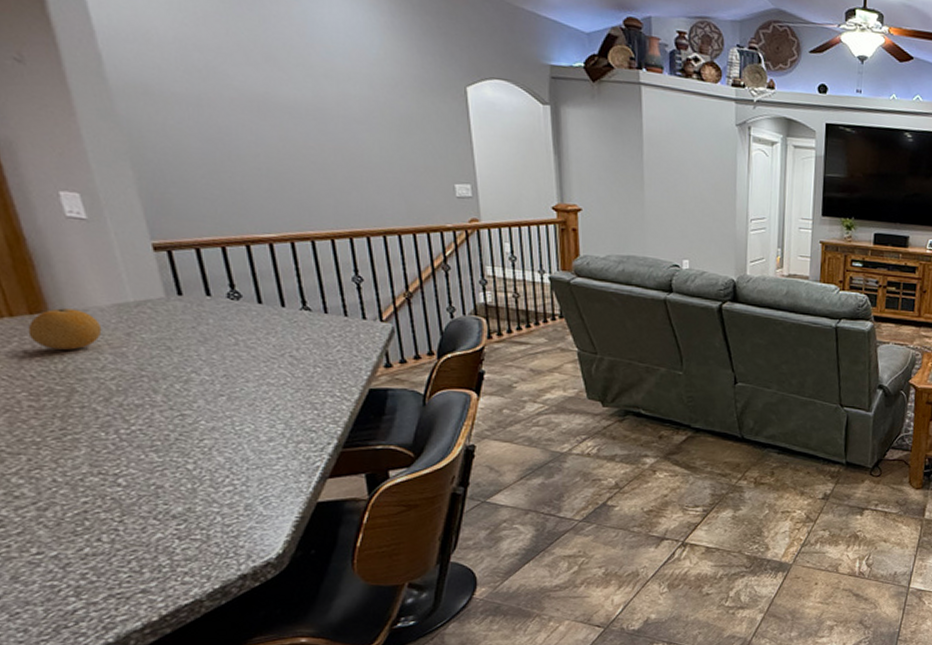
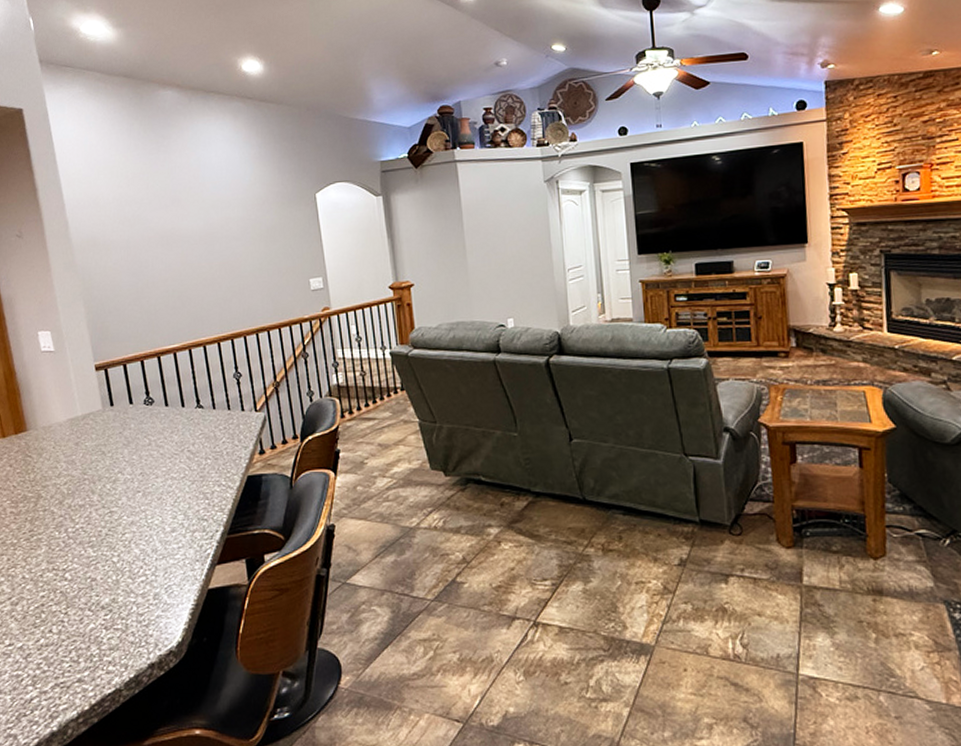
fruit: present [28,308,102,350] -> none [13,426,60,462]

